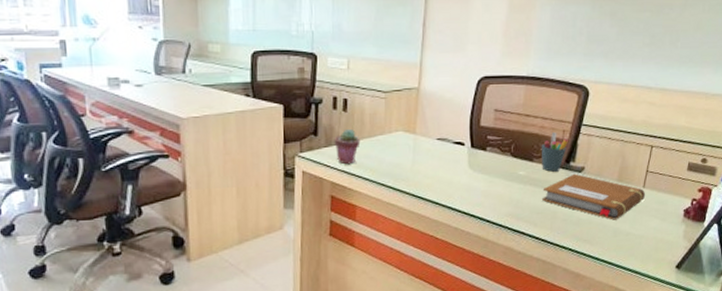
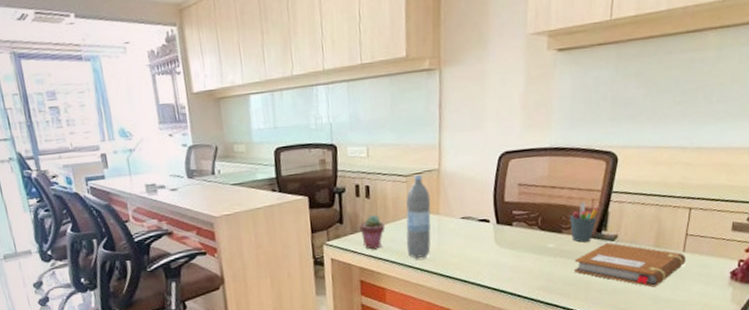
water bottle: none [380,91,408,178] -> present [406,174,431,259]

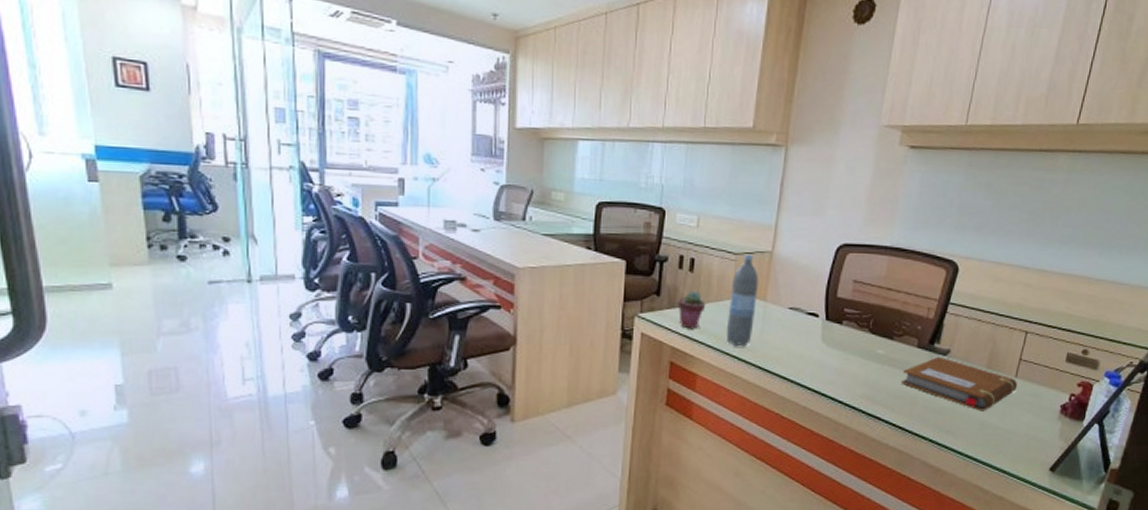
pen holder: present [569,202,599,242] -> none [902,309,934,353]

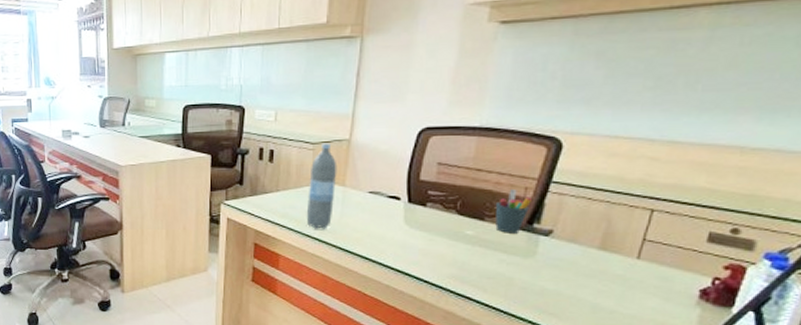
potted succulent: present [677,290,706,329] -> none [259,179,286,214]
notebook: present [900,356,1017,411] -> none [493,236,640,294]
pen holder: none [902,309,934,353] -> present [495,189,533,233]

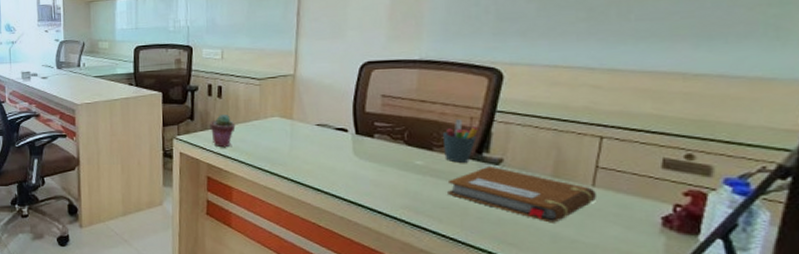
potted succulent: none [259,179,286,214] -> present [209,113,236,148]
water bottle: present [306,143,337,229] -> none [256,78,284,162]
notebook: none [493,236,640,294] -> present [446,165,596,223]

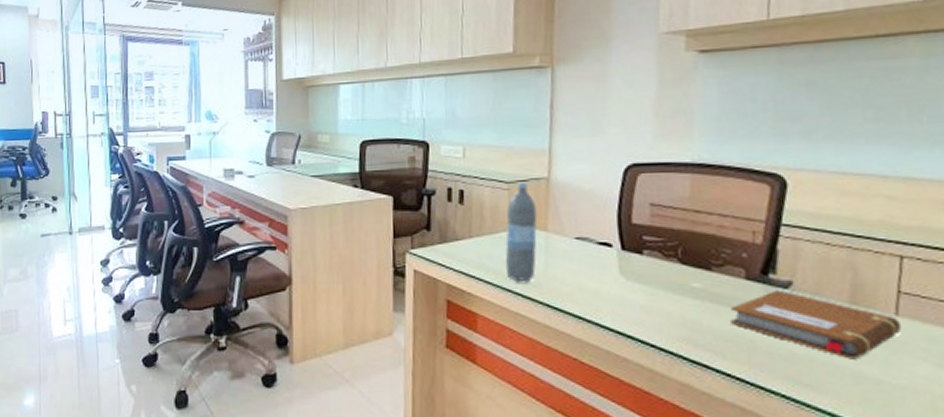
potted succulent: present [209,113,236,148] -> none [449,223,481,265]
water bottle: none [256,78,284,162] -> present [505,182,538,283]
pen holder: present [442,119,480,163] -> none [721,234,764,286]

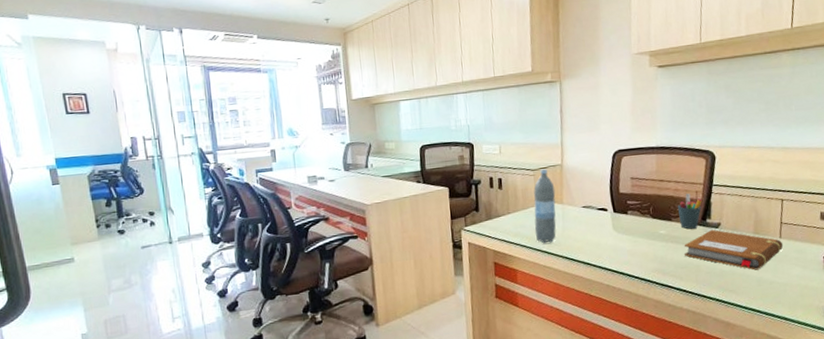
pen holder: none [721,234,764,286] -> present [677,193,703,229]

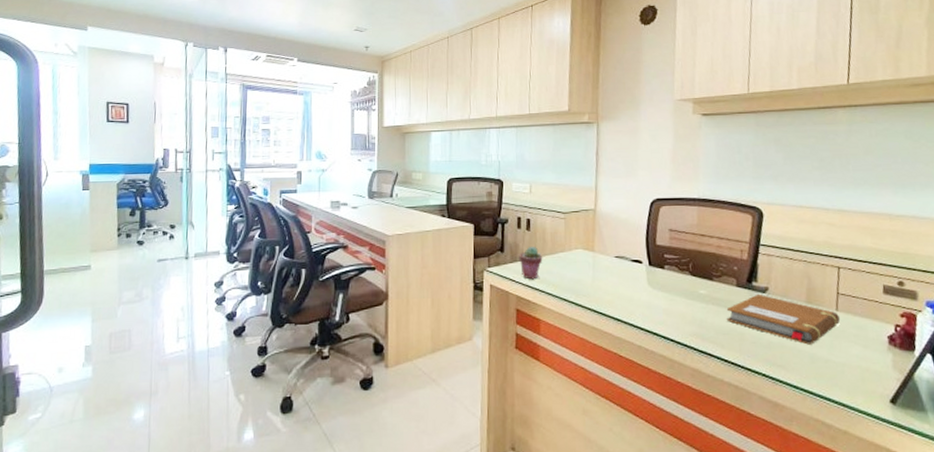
potted succulent: none [493,203,516,235] -> present [519,246,543,280]
water bottle: present [533,168,556,244] -> none [562,212,587,293]
pen holder: present [677,193,703,229] -> none [719,252,749,291]

